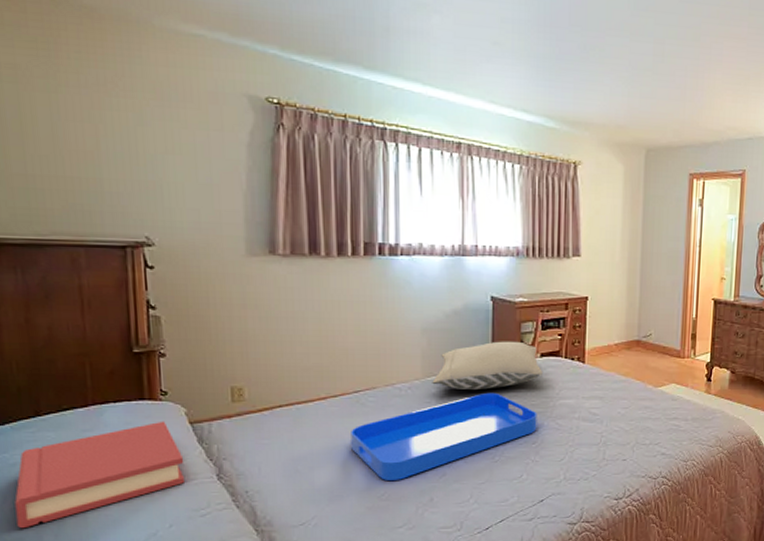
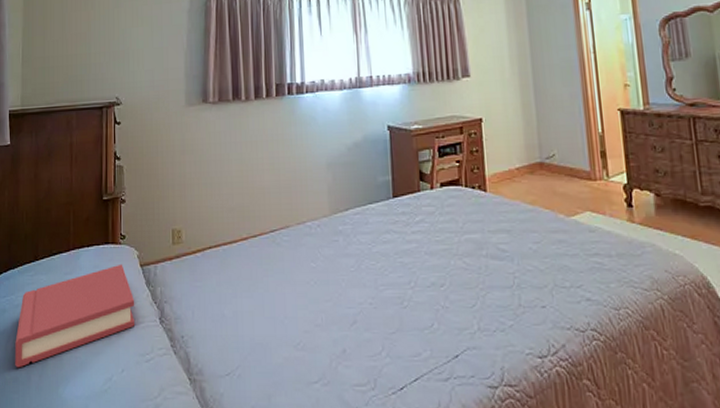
serving tray: present [351,392,537,482] -> none [268,228,444,329]
pillow: present [432,341,542,390] -> none [338,171,444,226]

